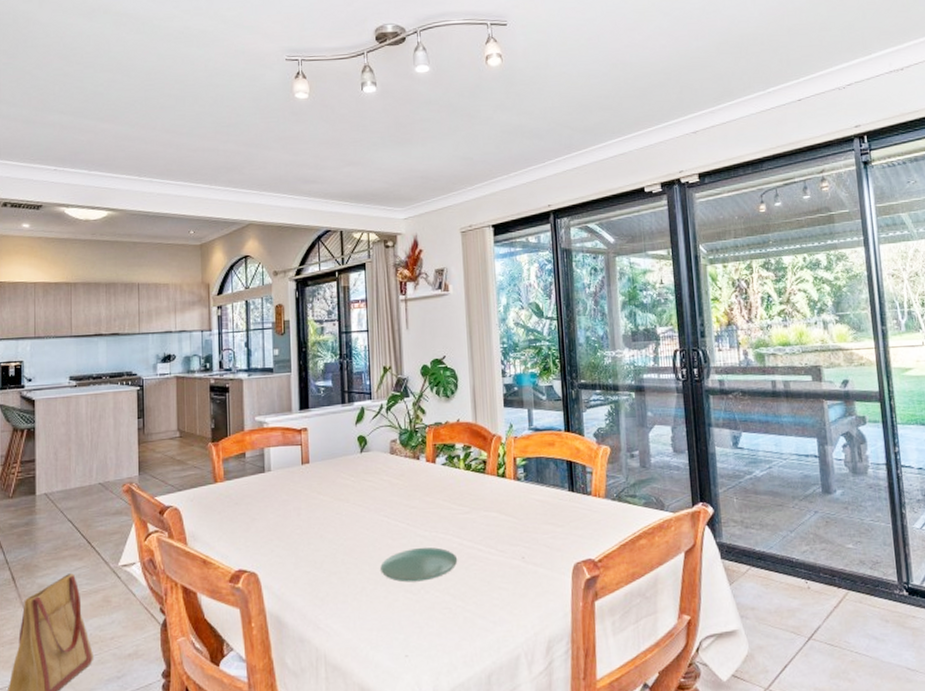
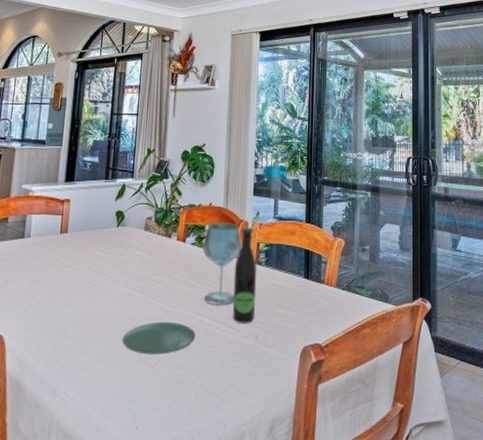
wine glass: none [454,438,498,526] -> present [202,222,243,305]
bottle: none [491,441,520,543] -> present [232,227,257,323]

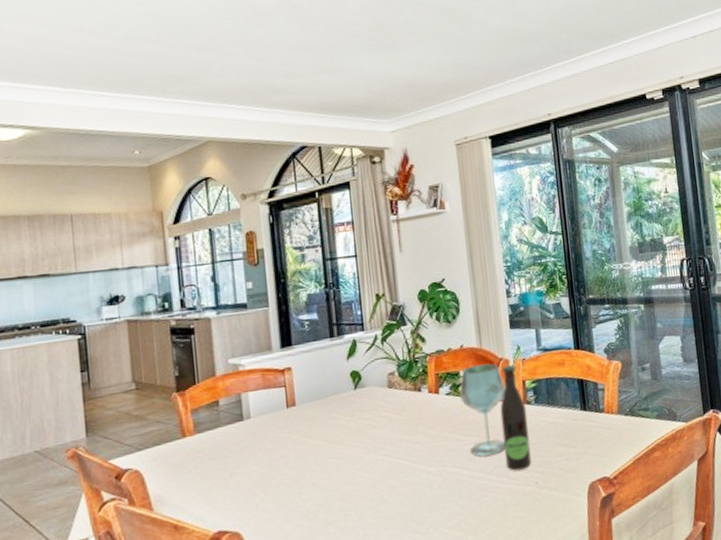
plate: present [122,322,196,355] -> none [383,482,468,523]

